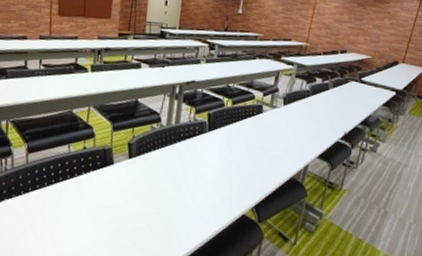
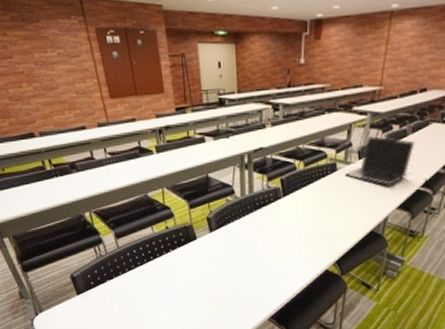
laptop: none [270,85,336,134] -> present [345,136,415,186]

